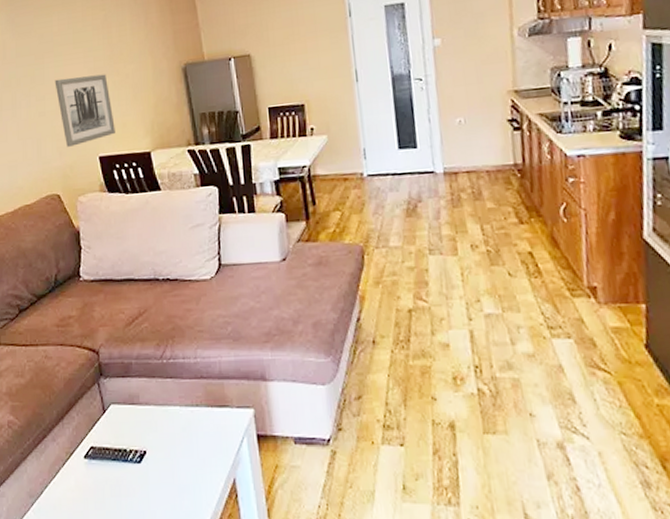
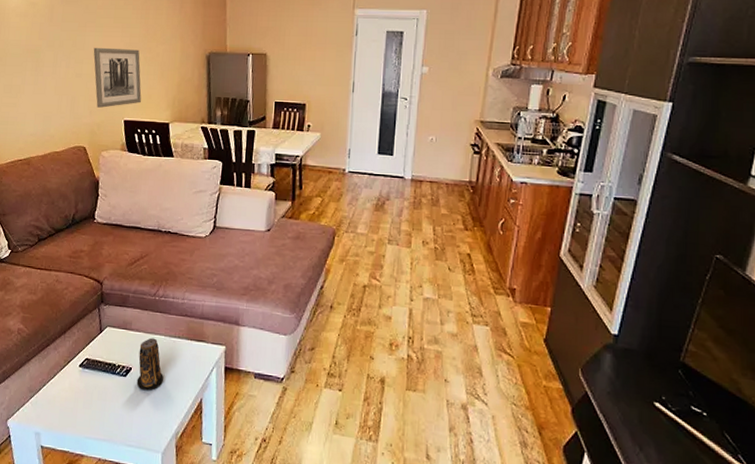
candle: none [152,410,185,478] -> present [136,338,163,391]

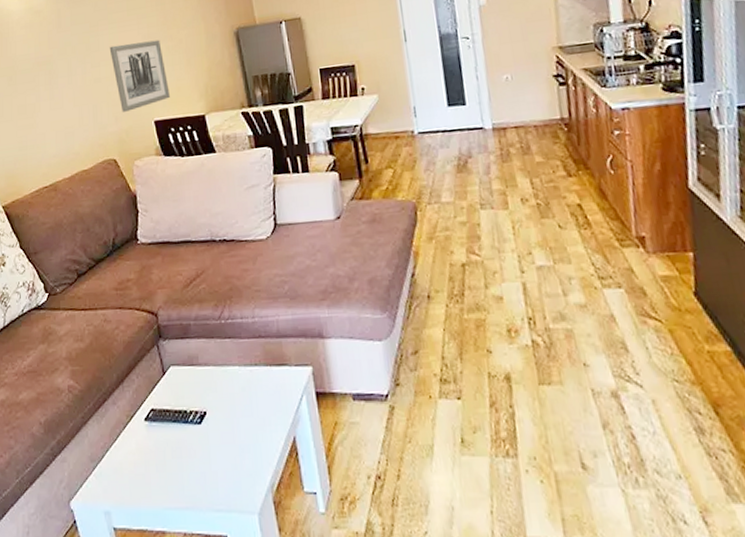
candle: present [136,338,163,391] -> none [211,370,246,438]

